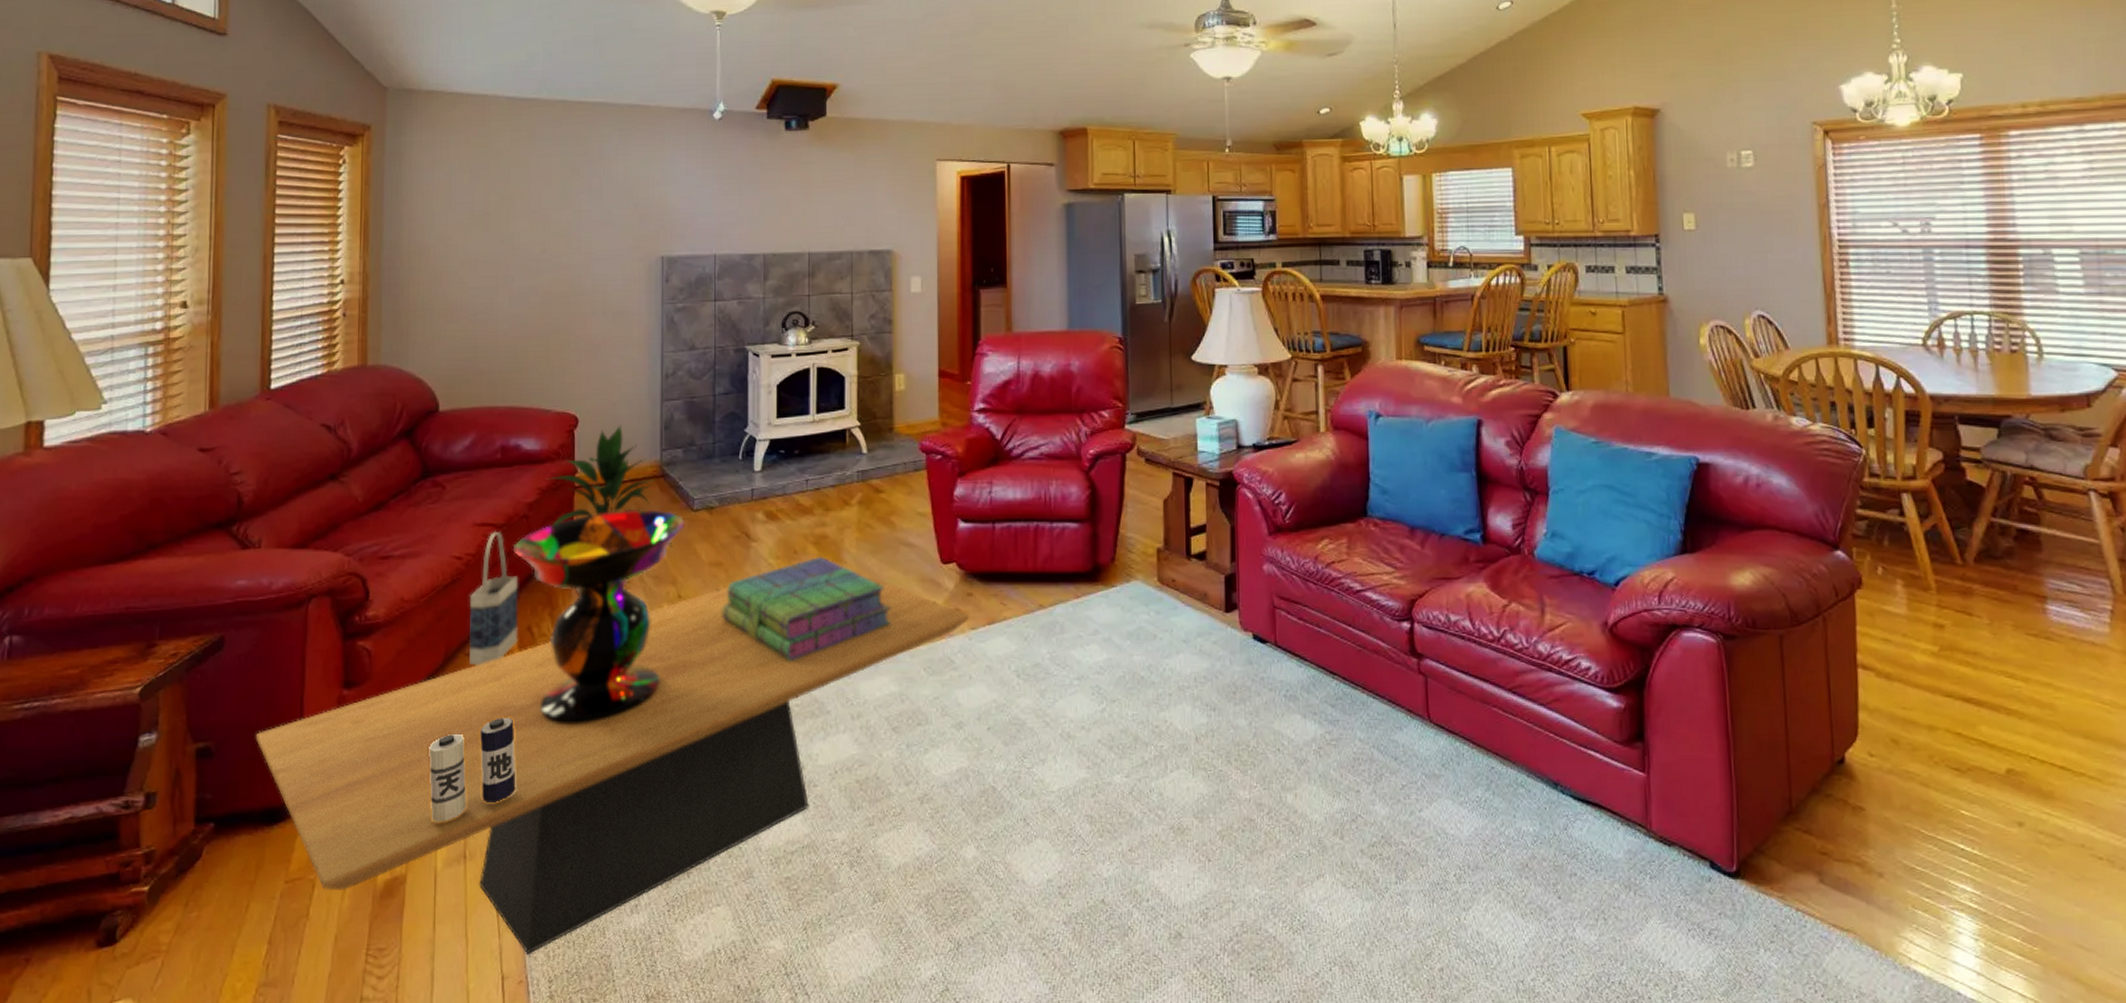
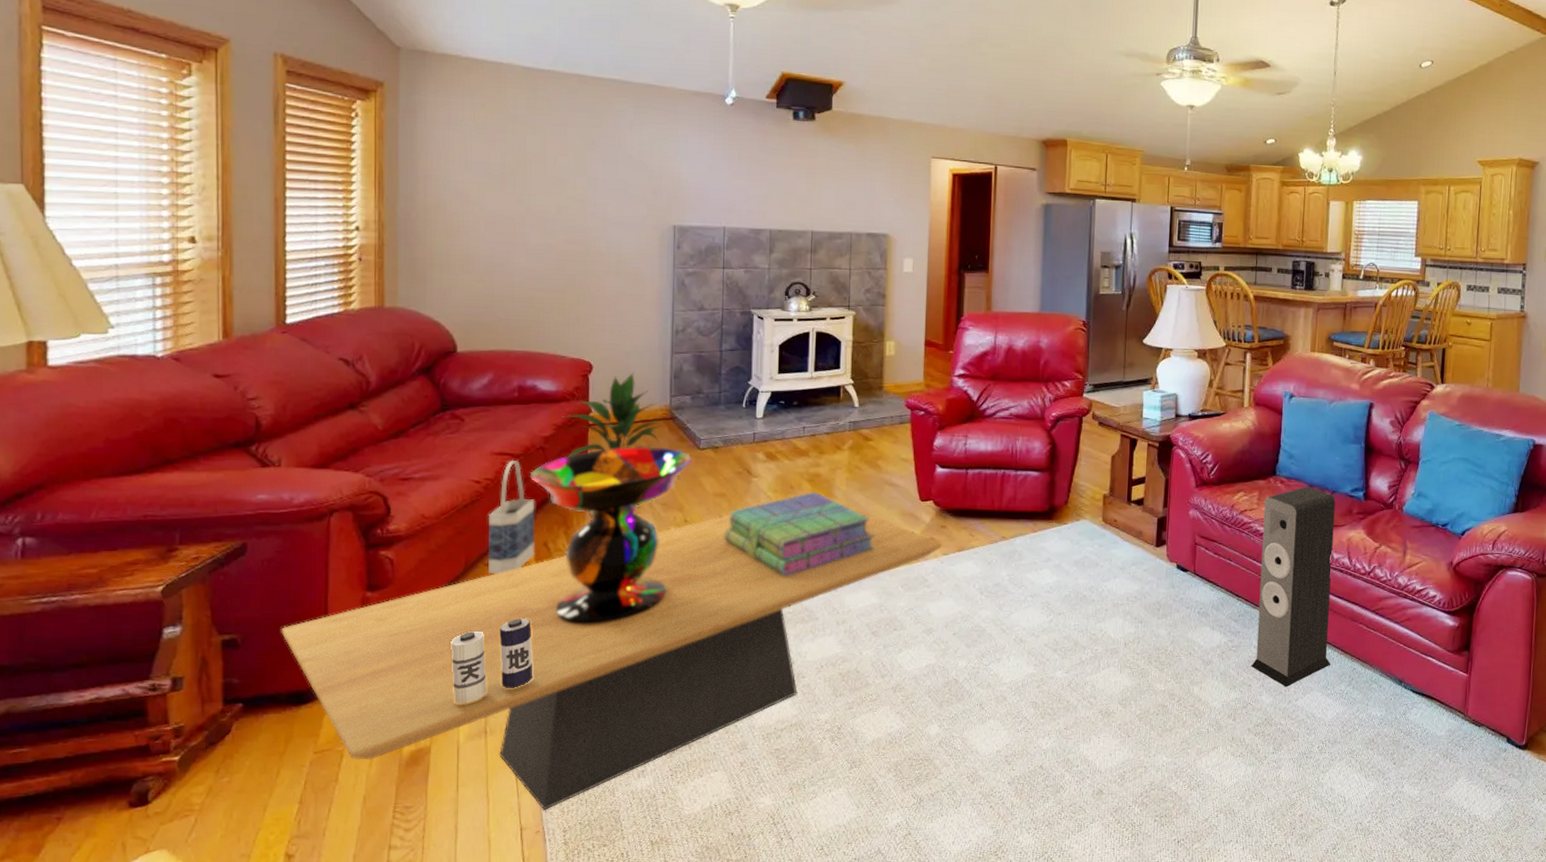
speaker: none [1356,528,1461,794] -> present [1251,486,1336,687]

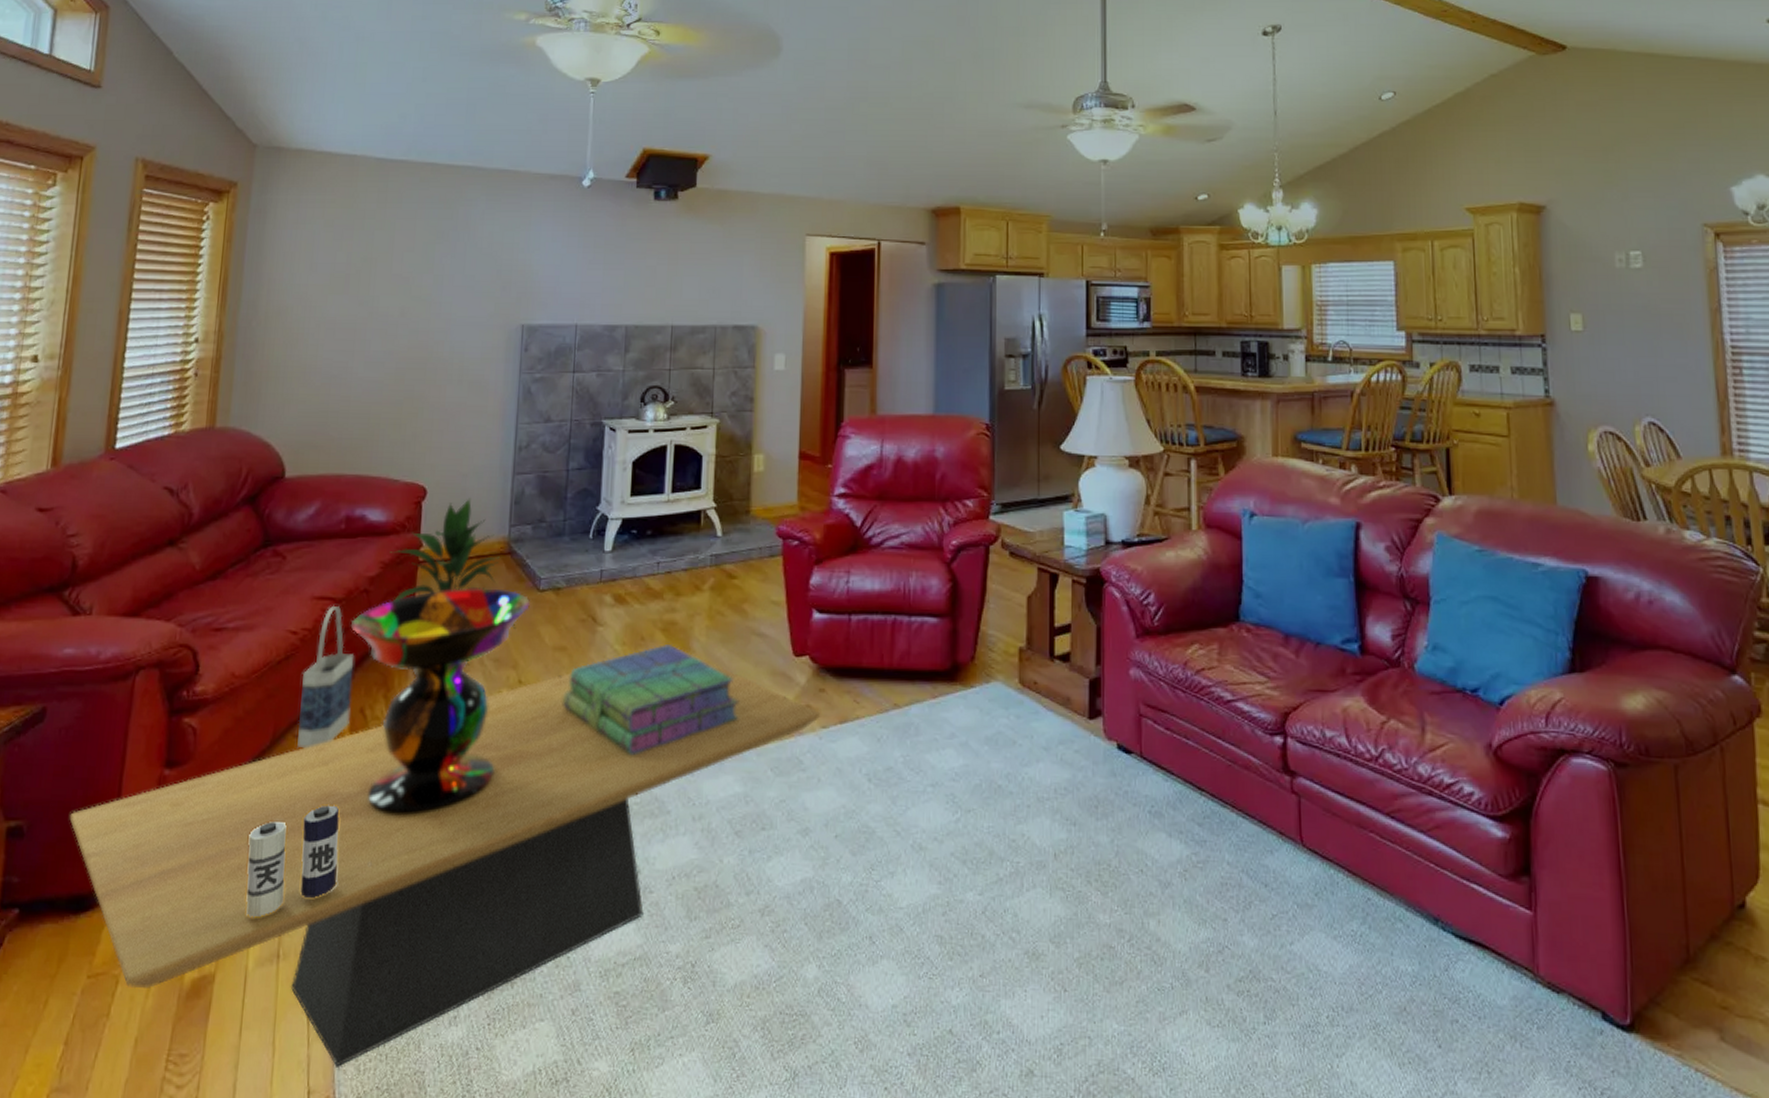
speaker: present [1251,486,1336,687] -> none [1225,635,1336,924]

